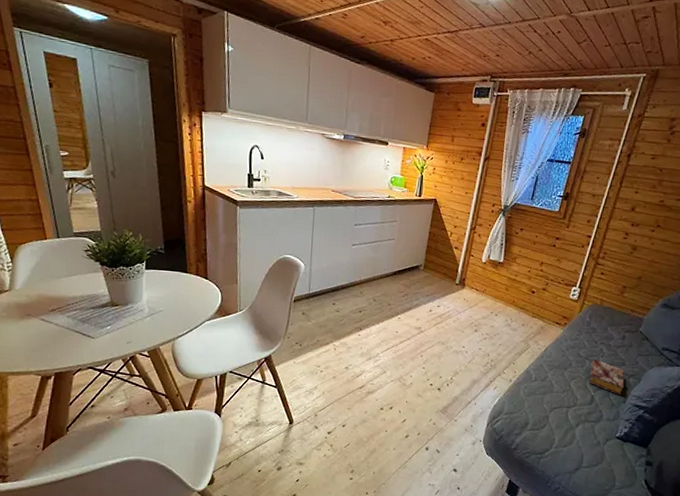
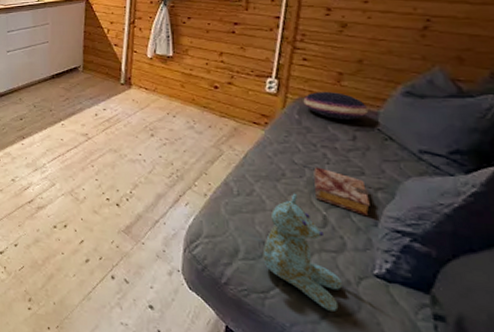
stuffed bear: none [544,379,595,464] -> present [262,193,343,312]
cushion: none [595,300,638,323] -> present [303,91,369,120]

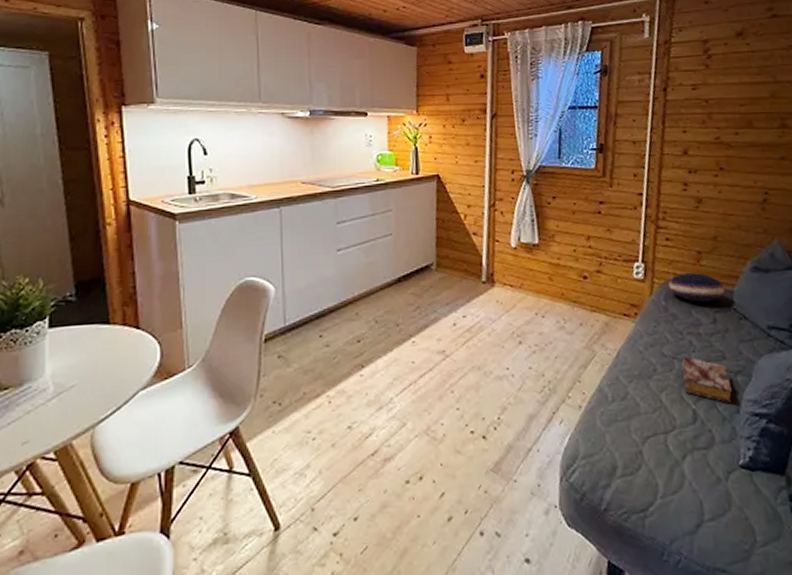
stuffed bear: present [262,193,343,312] -> none [639,389,715,516]

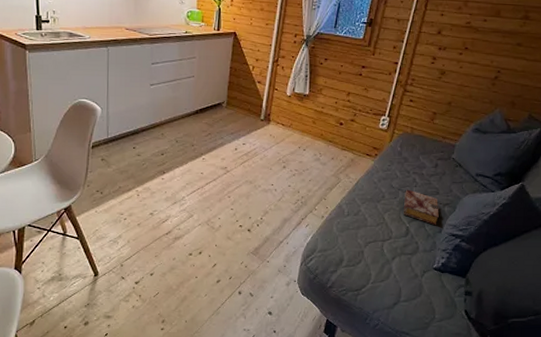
cushion: present [668,272,725,302] -> none [405,127,449,151]

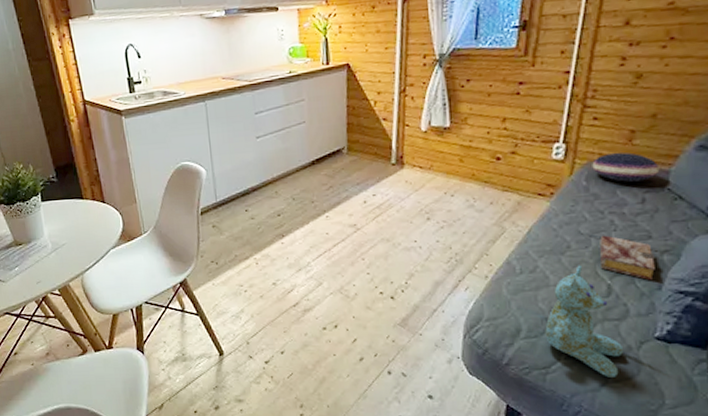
stuffed bear: none [360,211,413,298] -> present [545,265,624,378]
cushion: none [405,127,449,151] -> present [592,152,660,182]

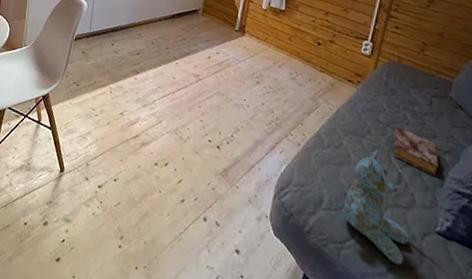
cushion: present [592,152,660,182] -> none [392,58,445,87]

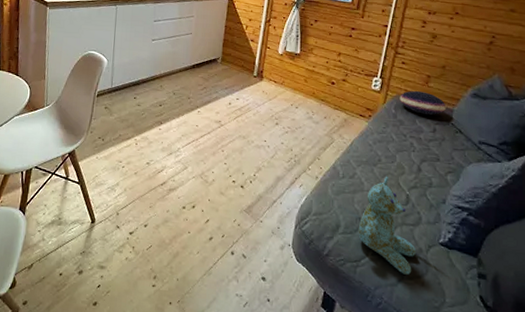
cushion: none [392,58,445,87] -> present [399,90,447,115]
book: present [393,126,438,177] -> none [401,154,441,196]

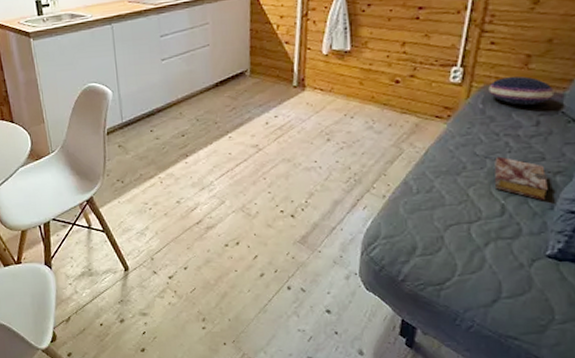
stuffed bear: present [358,176,417,275] -> none [440,185,516,294]
book: none [401,154,441,196] -> present [494,156,548,201]

